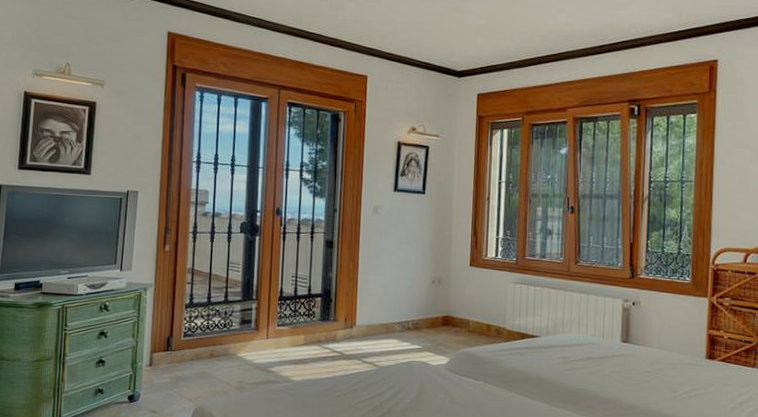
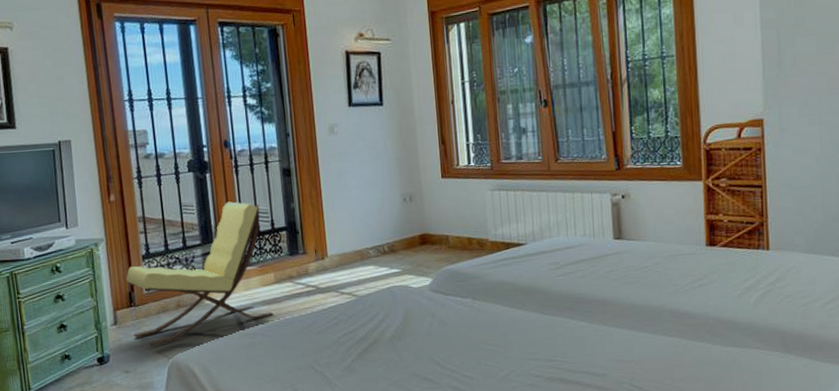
lounge chair: none [166,264,300,390] -> present [126,201,274,346]

